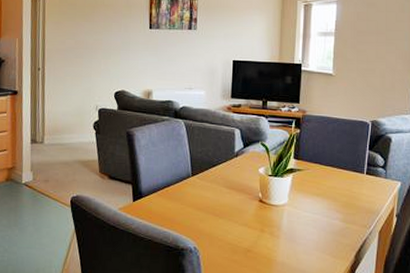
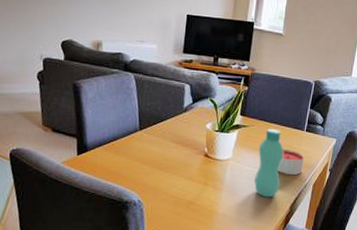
bottle: none [314,171,344,246] -> present [254,128,284,198]
candle: none [339,193,367,221] -> present [278,148,305,175]

